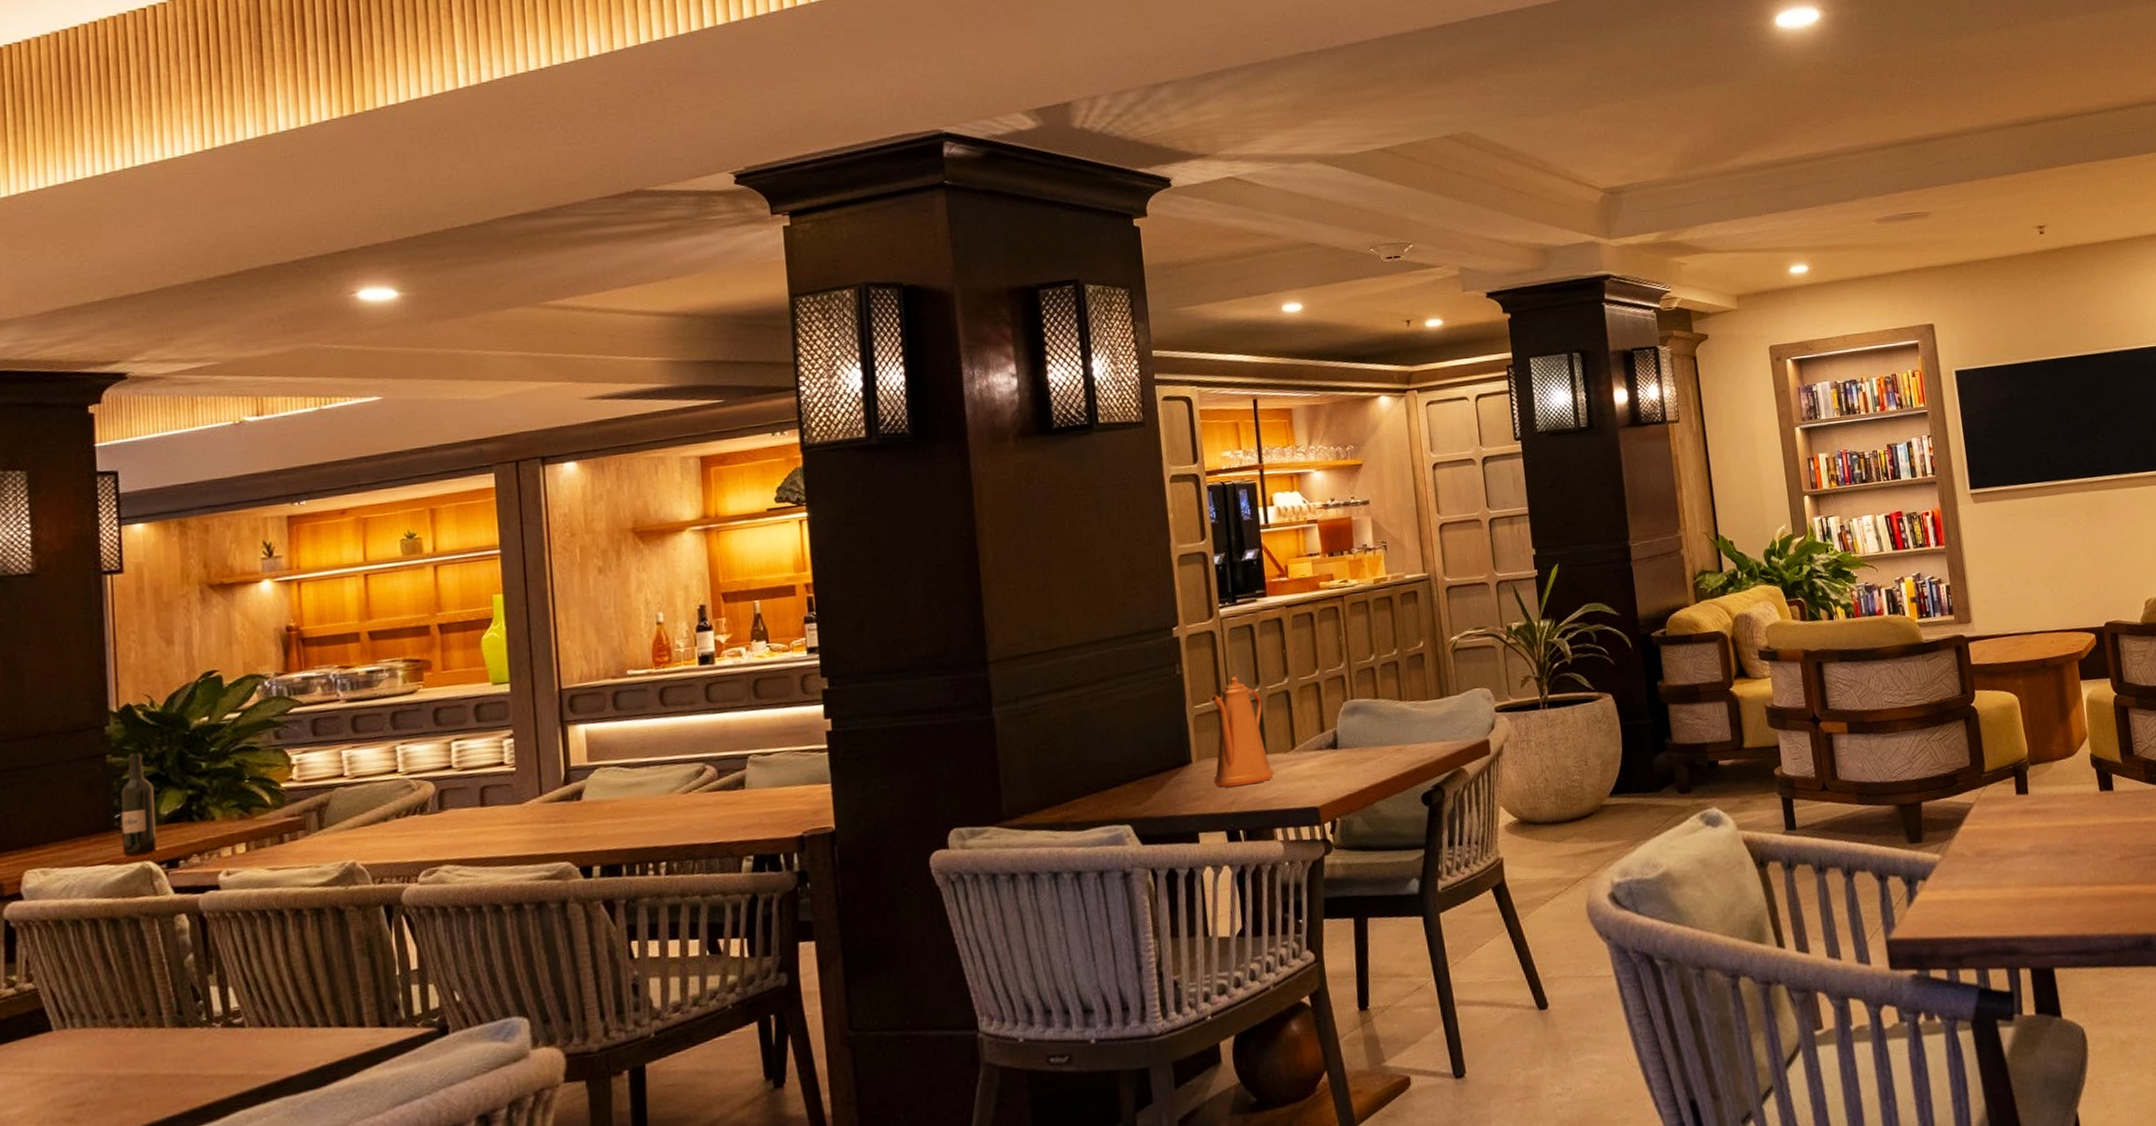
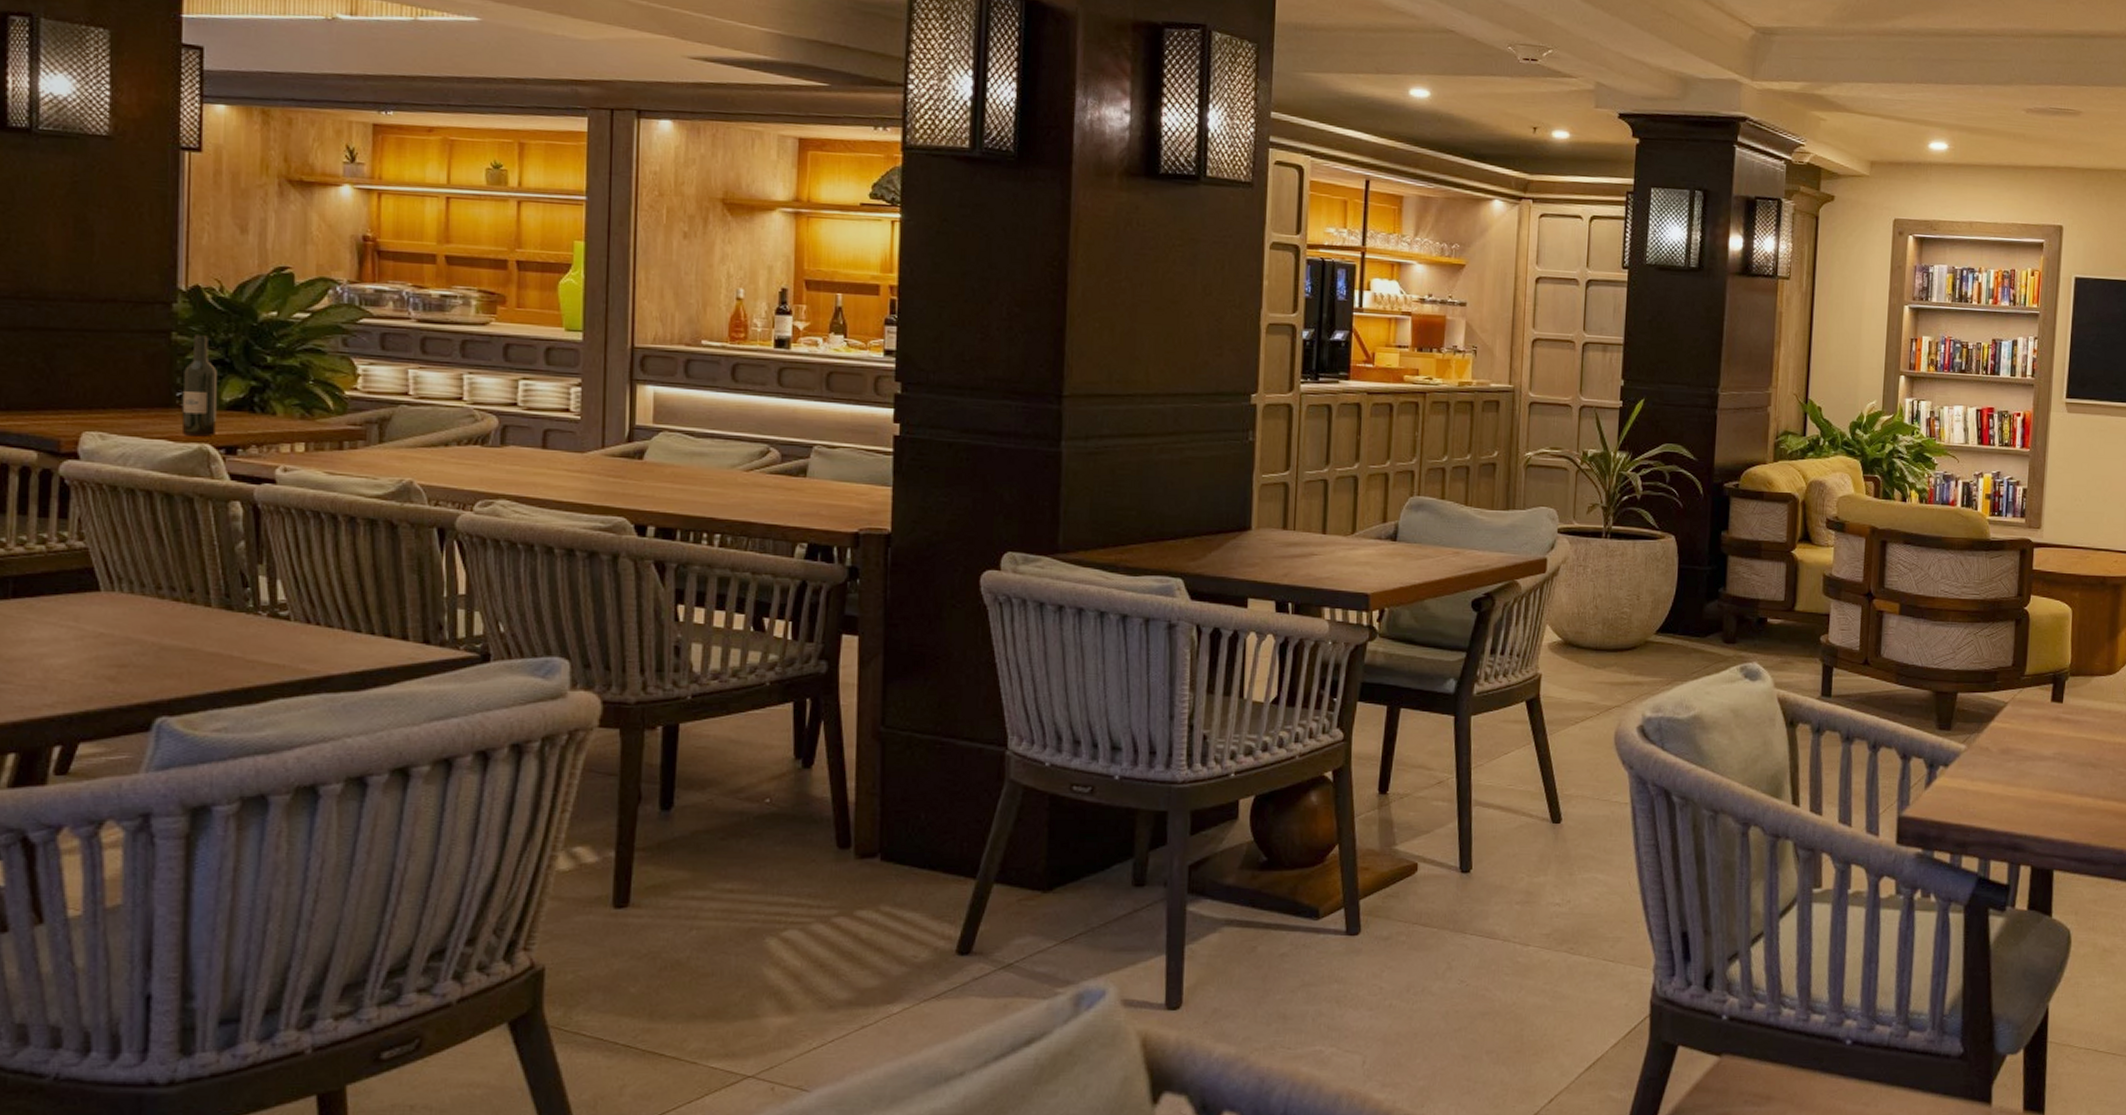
coffee pot: present [1209,676,1274,788] -> none [1271,453,1331,561]

